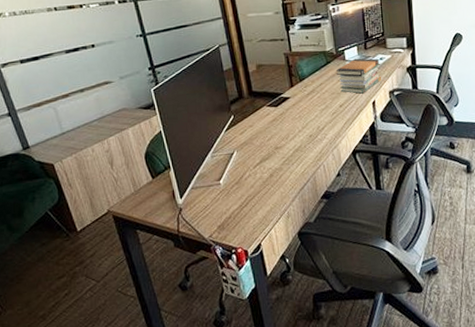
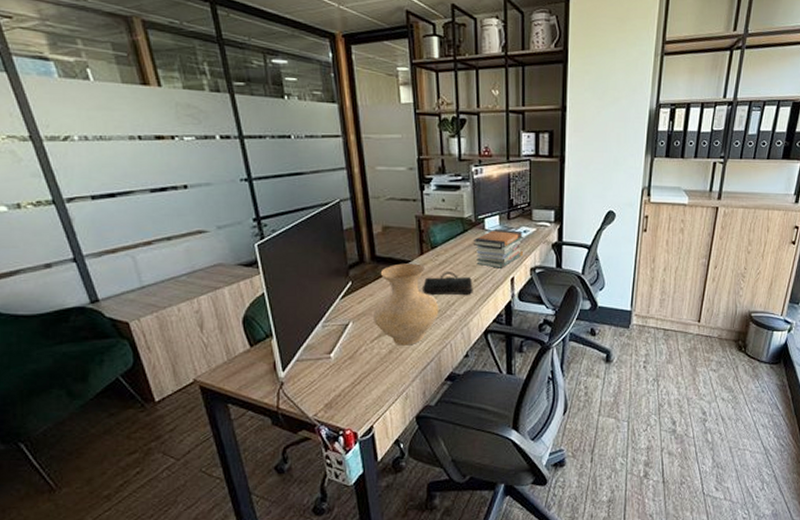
vase: none [254,95,311,170] -> present [374,263,439,346]
pencil case: none [294,100,340,123] -> present [421,272,473,296]

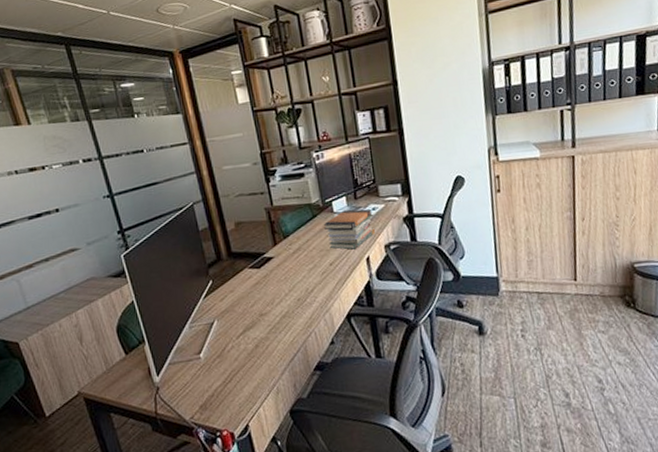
vase: present [374,263,439,346] -> none [236,254,299,339]
pencil case: present [421,272,473,296] -> none [279,259,330,286]

